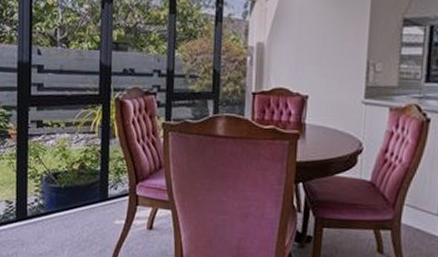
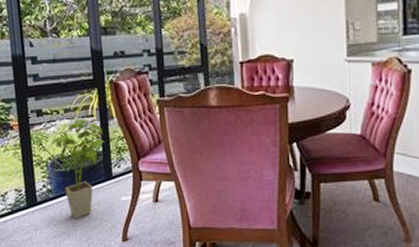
house plant: none [47,134,105,239] -> present [50,119,106,219]

